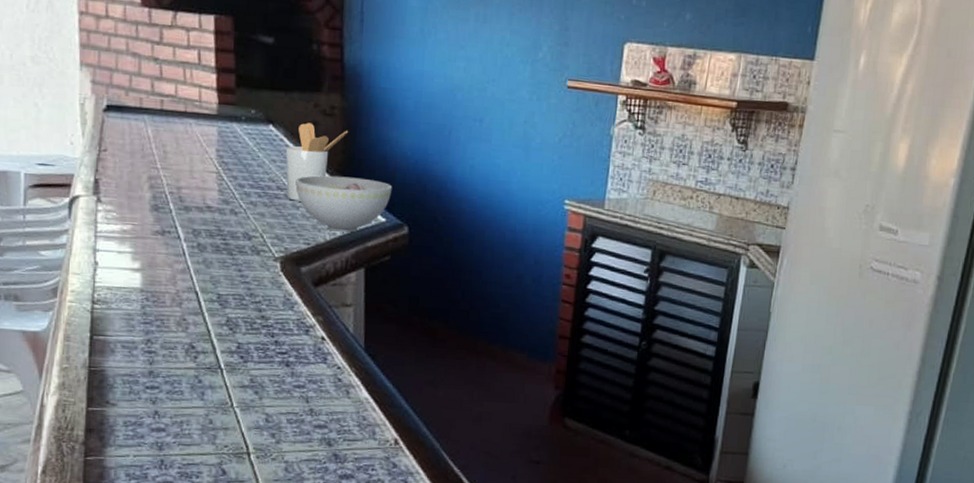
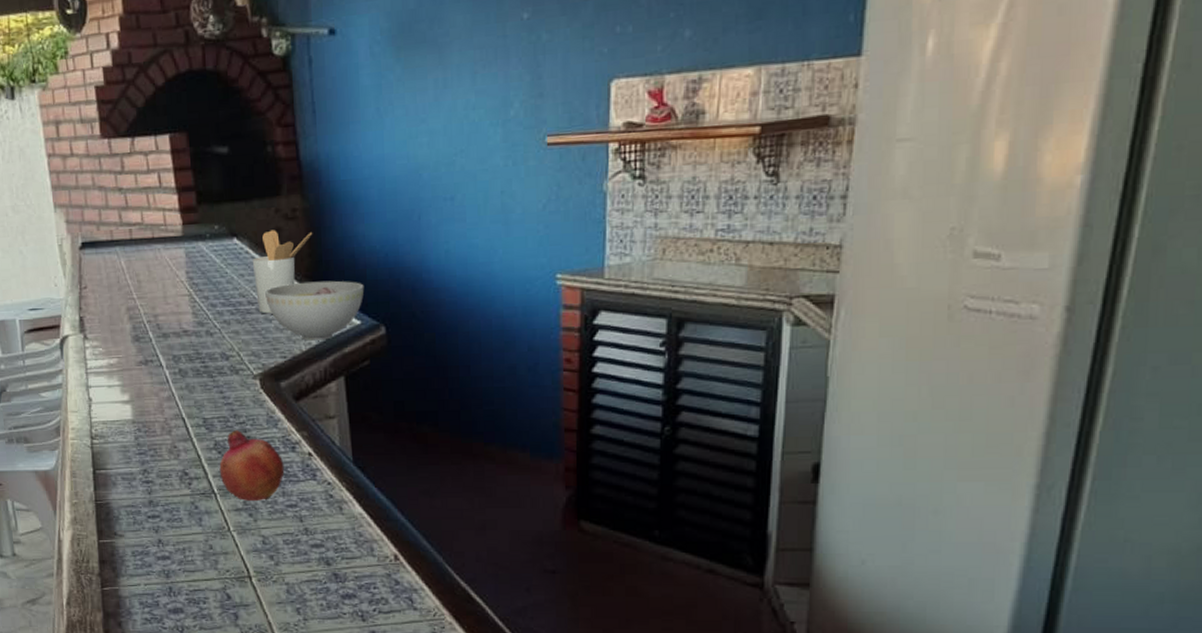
fruit: none [228,309,296,380] -> present [219,430,285,501]

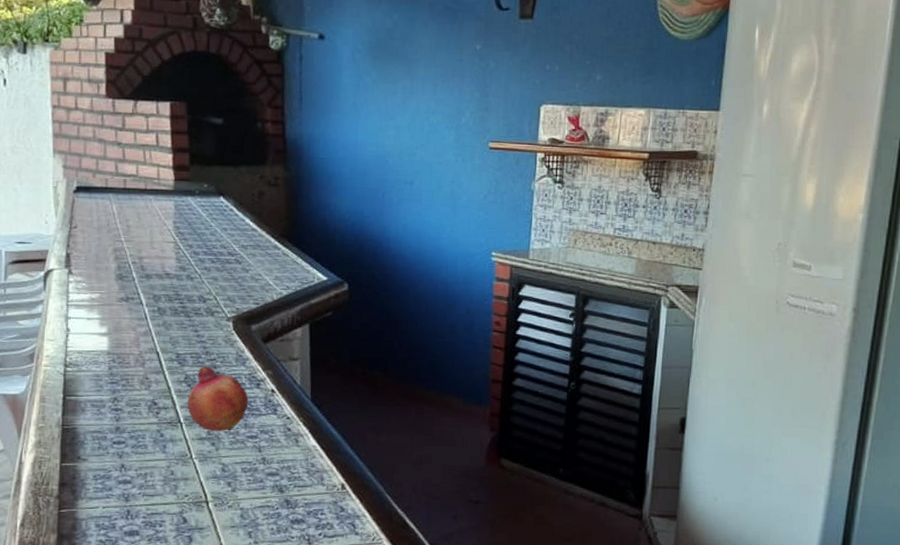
utensil holder: present [252,230,313,314] -> none [235,193,292,265]
bowl: present [265,280,365,341] -> none [244,240,333,291]

